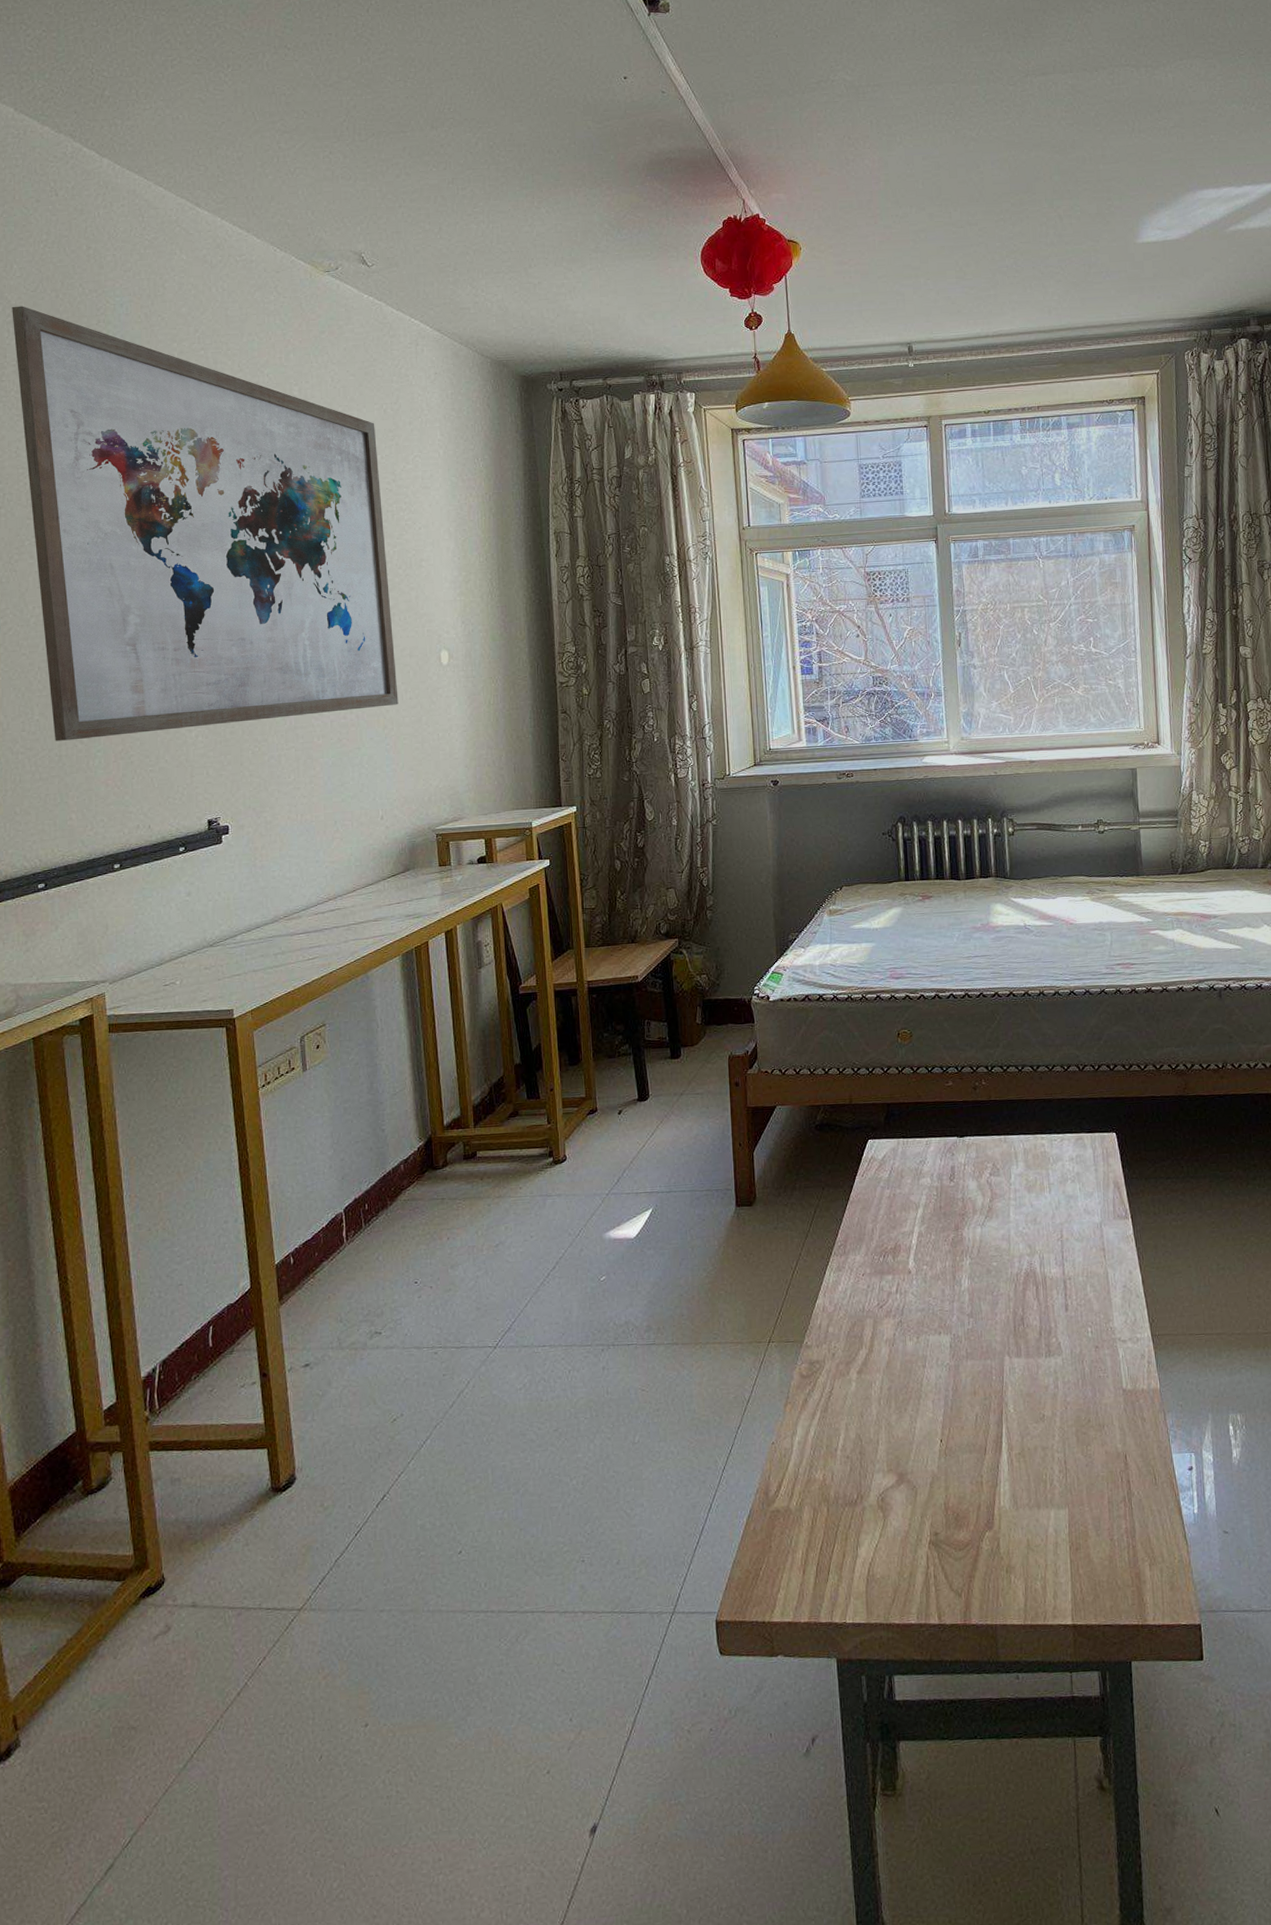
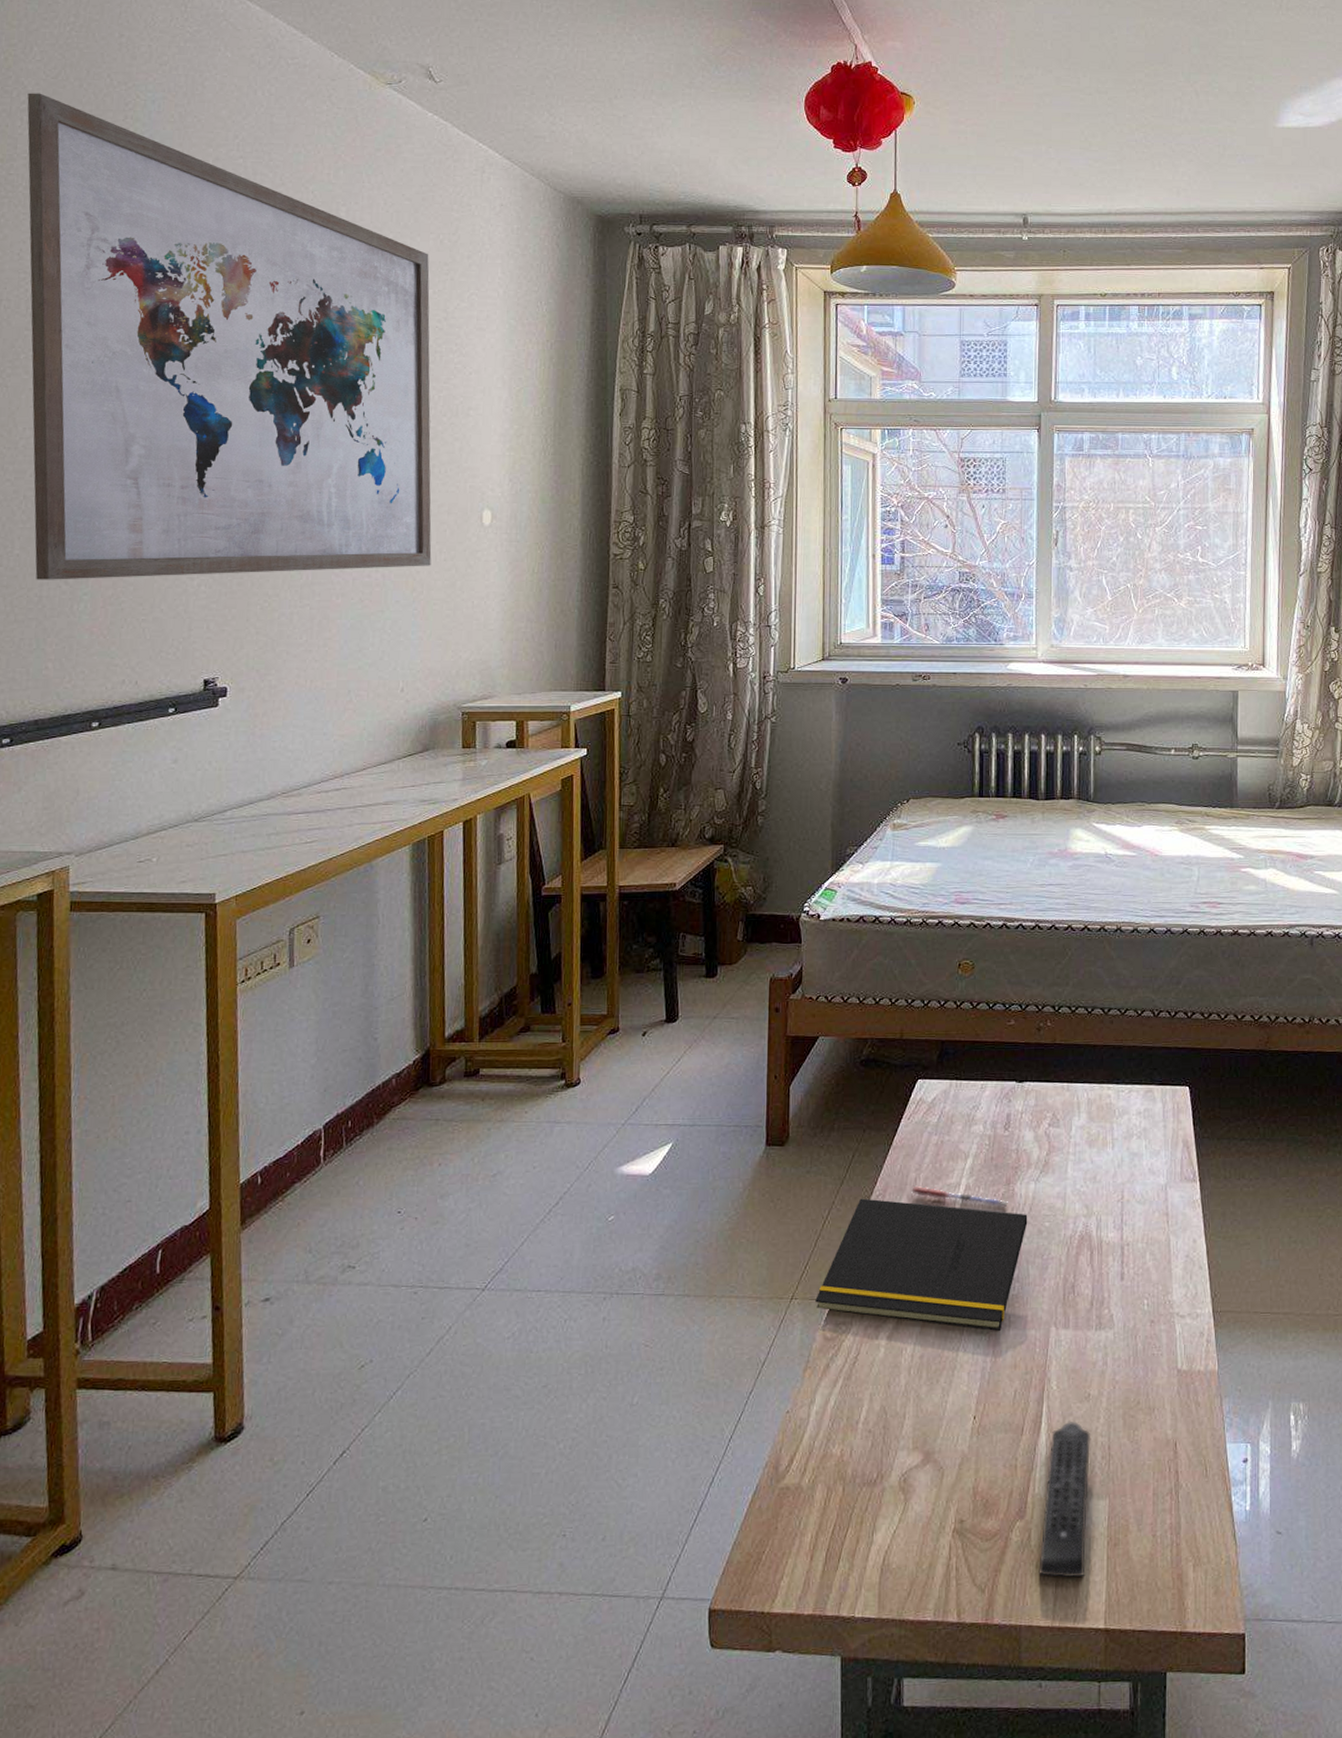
notepad: none [790,1249,977,1362] -> present [815,1198,1028,1331]
pen: none [870,1235,958,1251] -> present [911,1185,1008,1208]
remote control: none [1009,1440,1051,1581] -> present [1039,1421,1091,1577]

